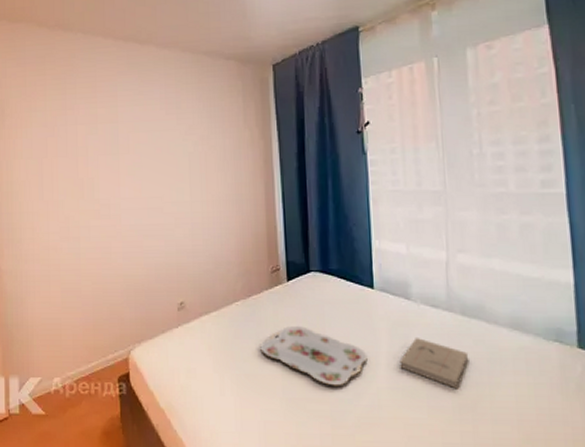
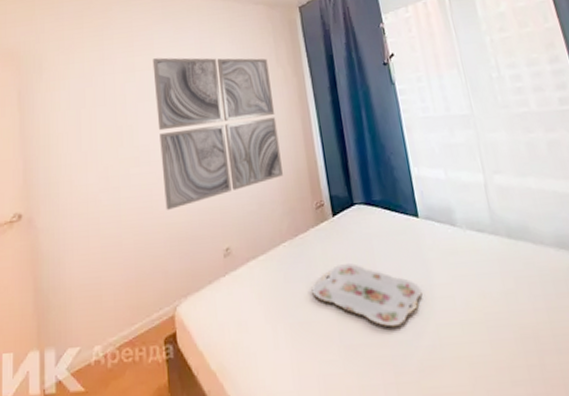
wall art: none [115,111,241,262] -> present [152,57,283,210]
book: present [399,338,469,389] -> none [454,266,523,319]

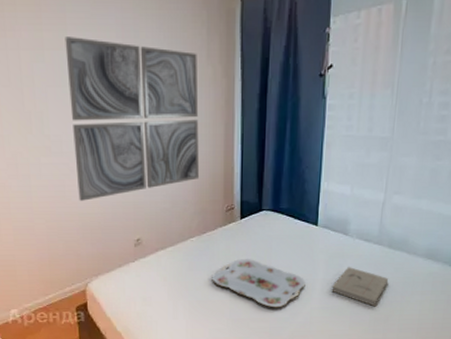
book: none [454,266,523,319] -> present [331,267,389,307]

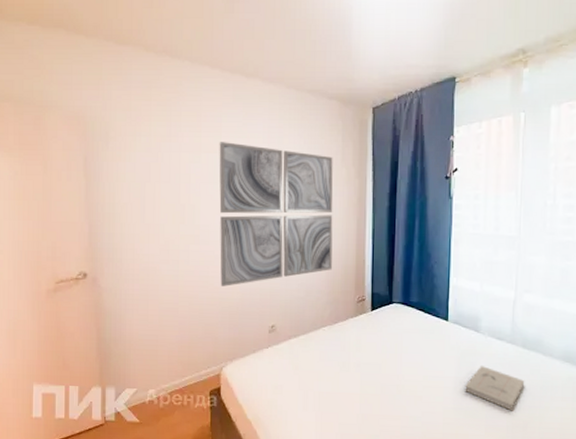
serving tray: present [212,259,306,308] -> none [342,351,437,406]

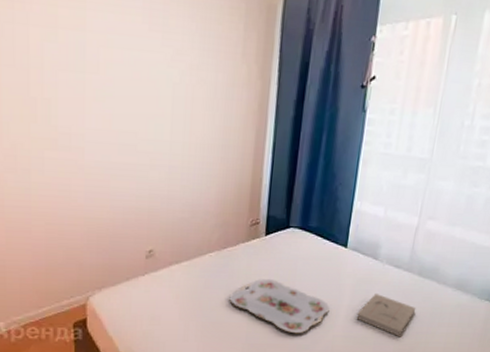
wall art: present [219,142,333,286] -> none [83,16,232,204]
serving tray: none [342,351,437,406] -> present [229,279,330,334]

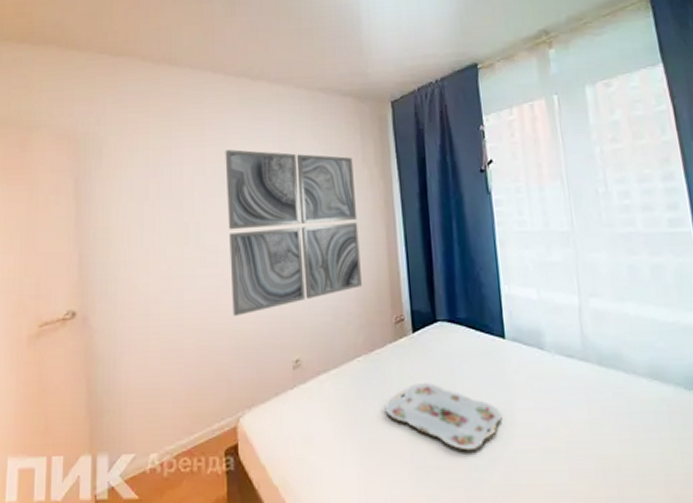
wall art: none [83,16,232,204] -> present [225,149,362,316]
book: present [356,294,416,337] -> none [536,392,609,449]

